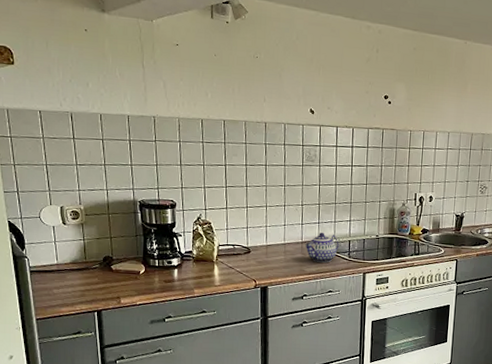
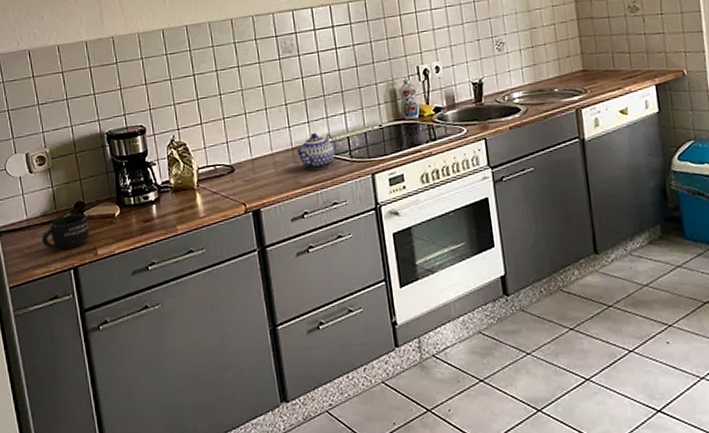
mug: none [70,266,115,295] -> present [42,214,90,249]

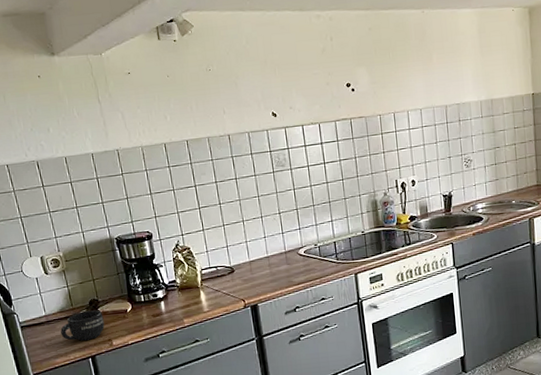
teapot: present [296,133,337,170] -> none [288,238,325,271]

